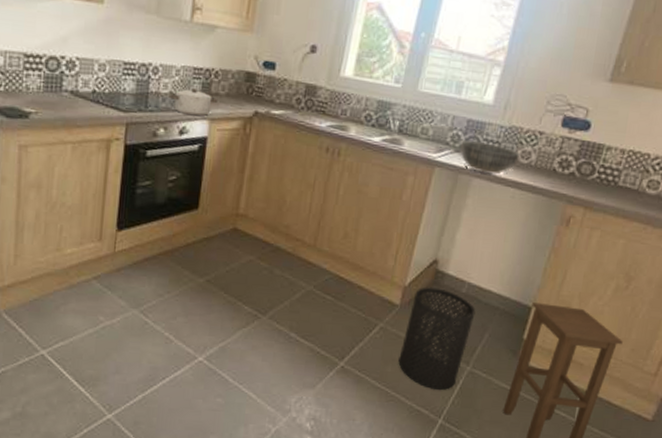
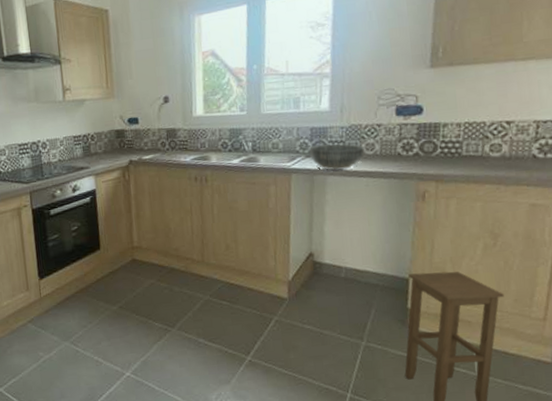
cooking pot: present [169,88,218,117] -> none [58,153,98,175]
trash can: present [398,287,476,390] -> none [298,277,358,368]

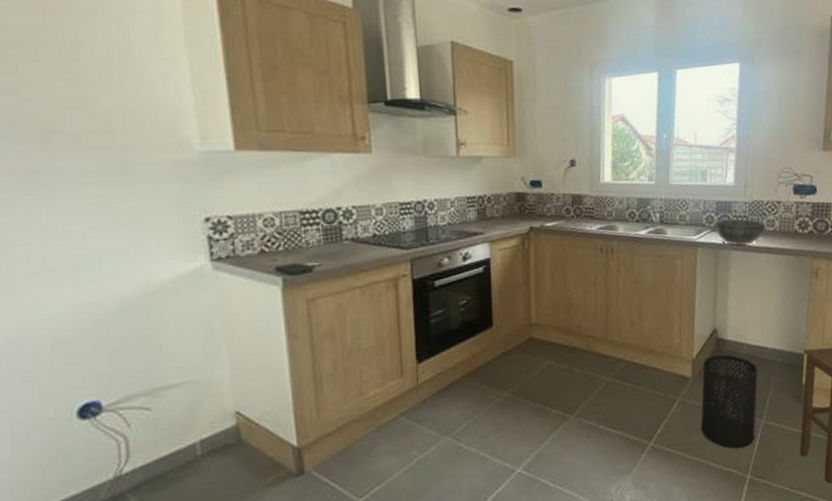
trash can: none [298,277,358,368] -> present [701,354,758,449]

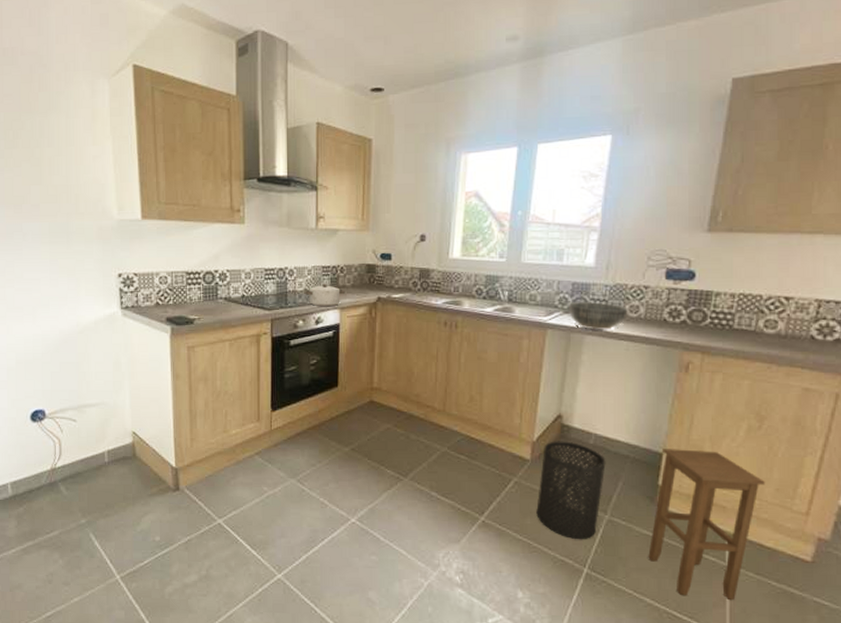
cooking pot: none [447,216,494,242] -> present [304,284,345,307]

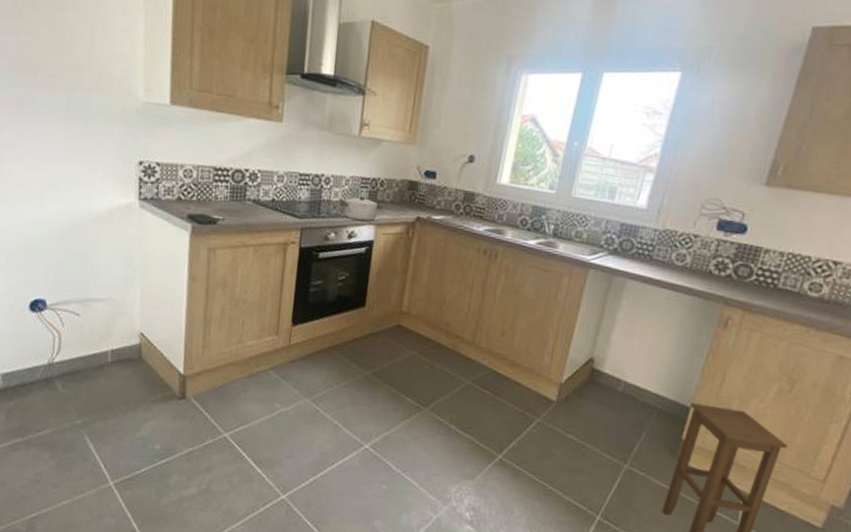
trash can: present [536,441,606,540] -> none [555,384,633,487]
bowl: present [568,302,629,330] -> none [613,243,676,277]

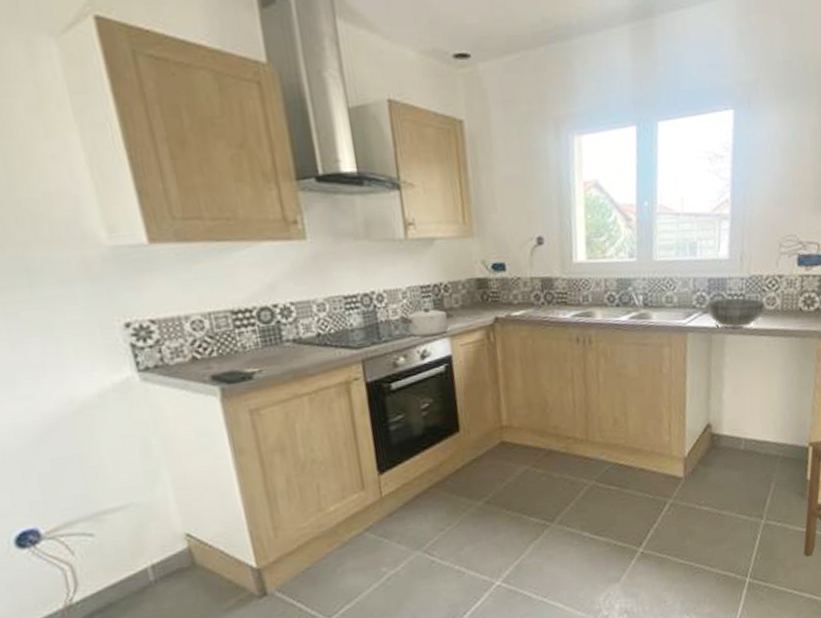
bowl: none [613,243,676,277] -> present [706,297,766,328]

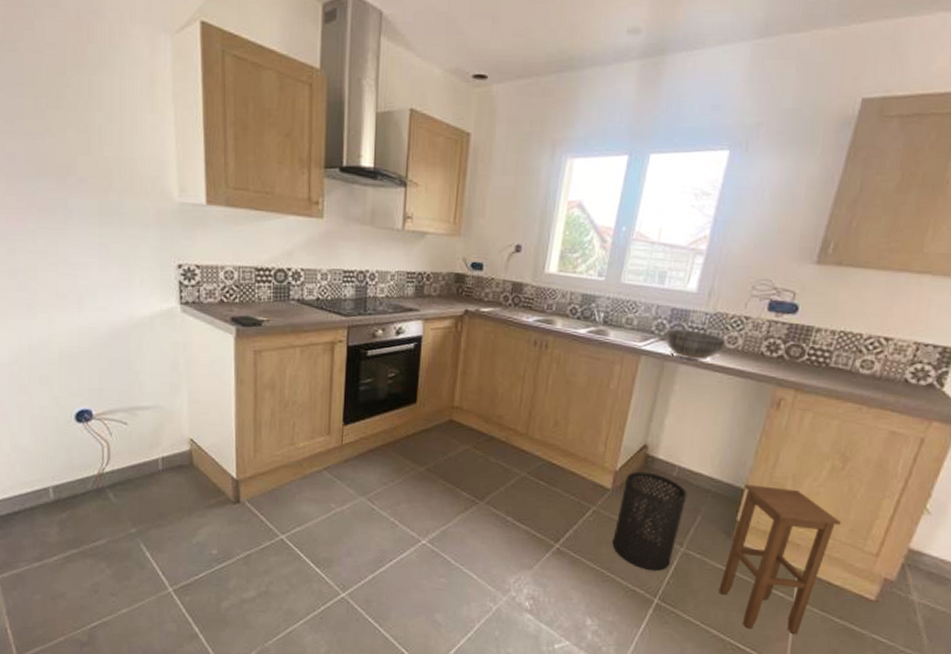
cooking pot: present [400,308,454,338] -> none [385,291,430,317]
trash can: none [695,451,758,552] -> present [612,471,687,571]

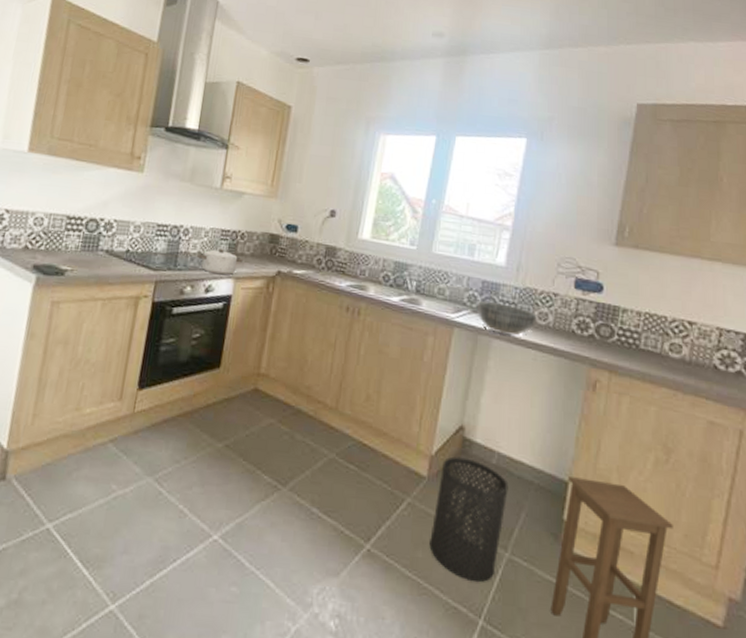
cooking pot: none [385,291,430,317] -> present [197,249,243,275]

